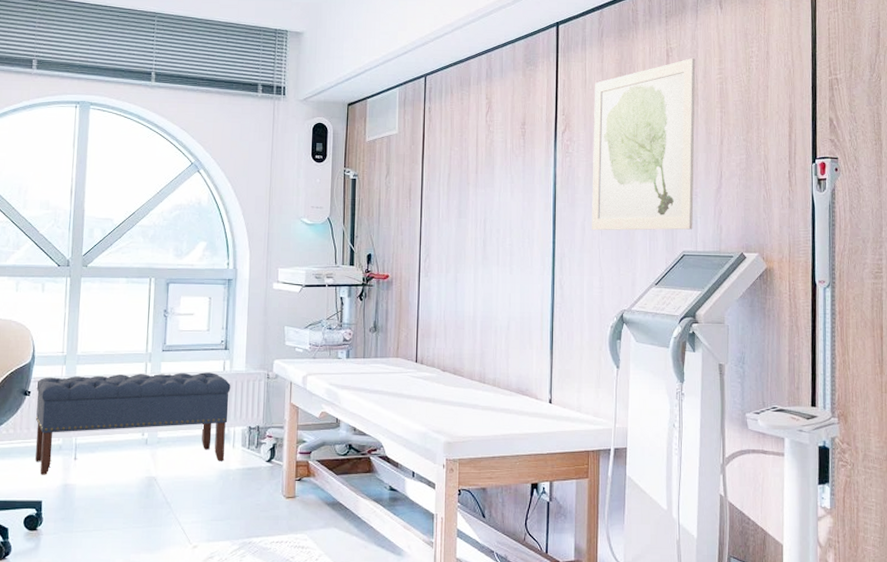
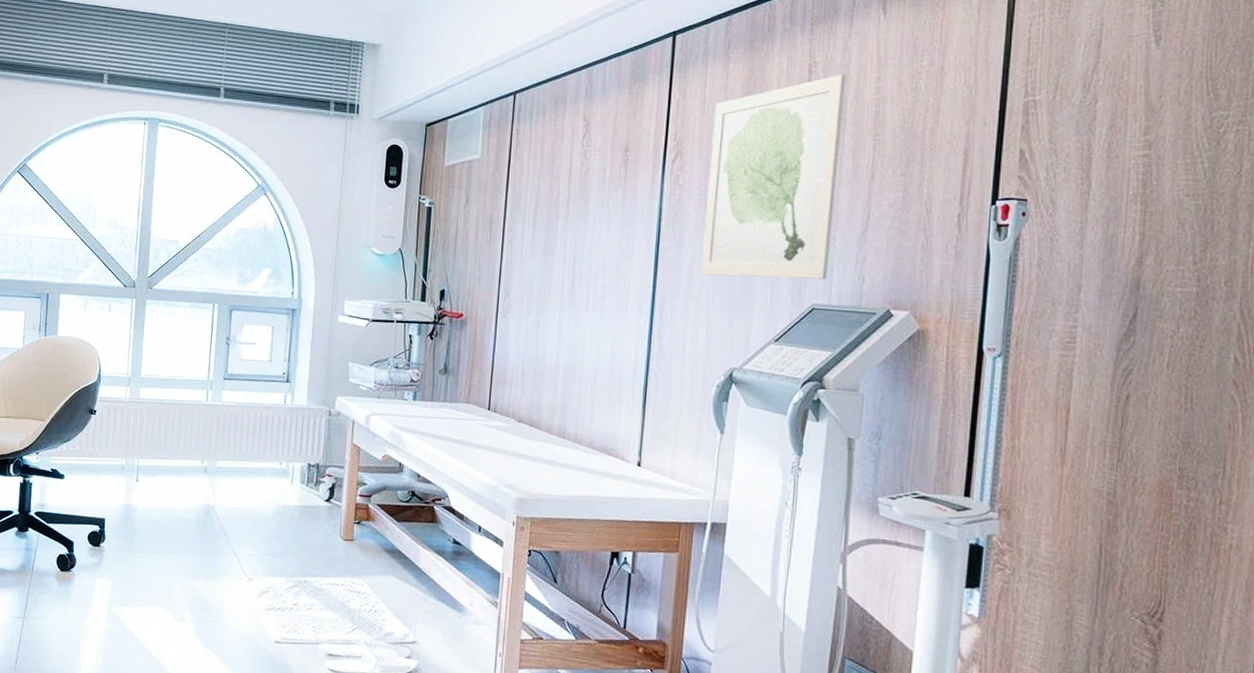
bench: present [35,372,231,475] -> none [99,397,291,497]

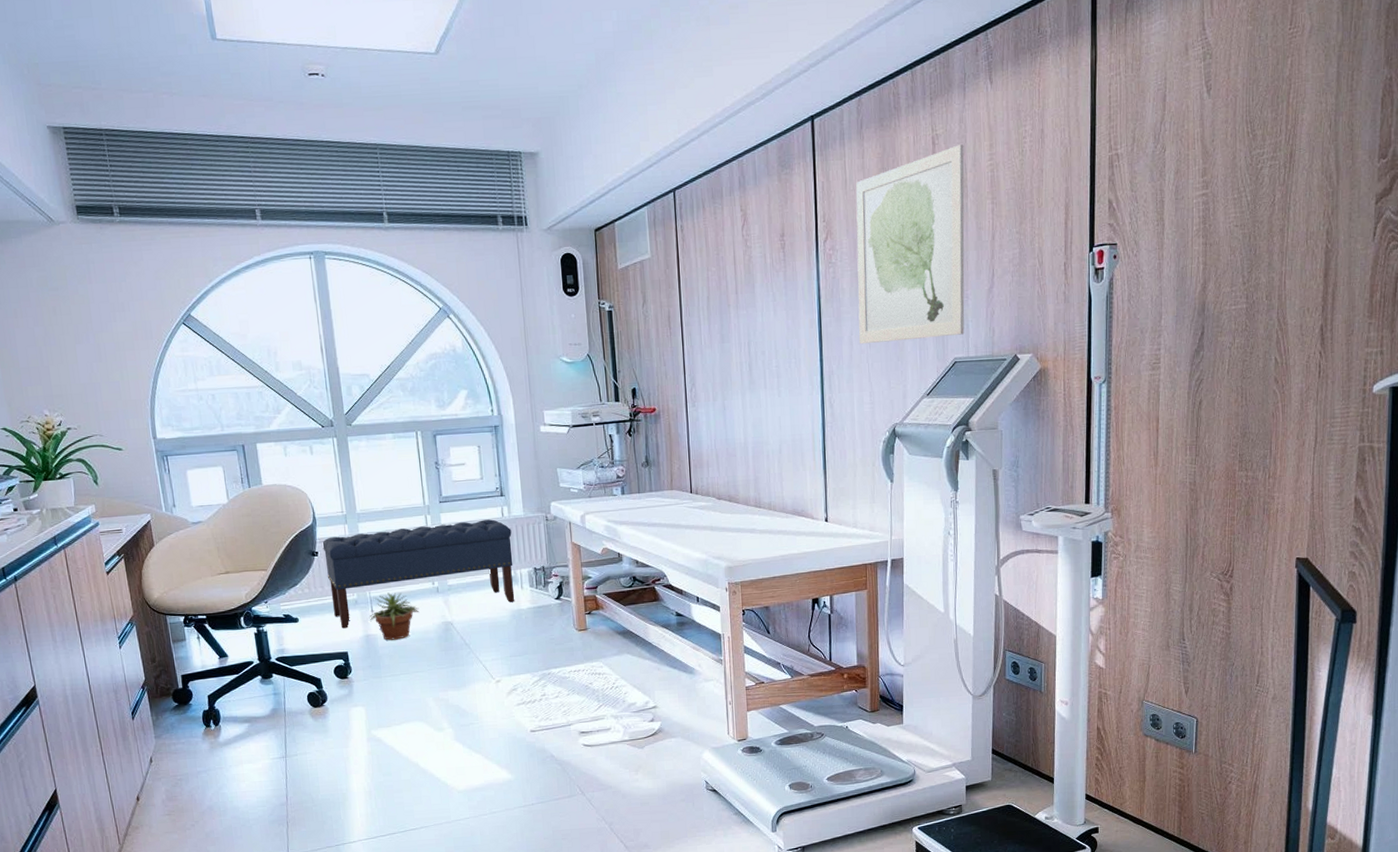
bench: none [99,397,291,497] -> present [323,519,514,629]
potted plant: none [132,464,183,515] -> present [369,592,418,640]

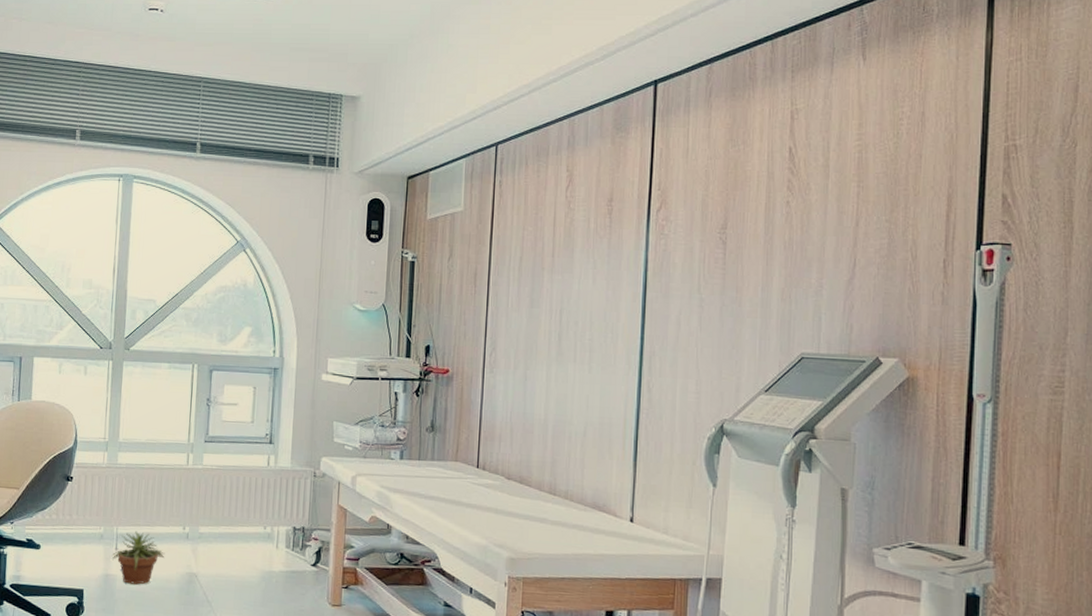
bench: present [323,519,514,629] -> none [77,463,275,564]
wall art: present [856,144,965,345] -> none [689,121,828,328]

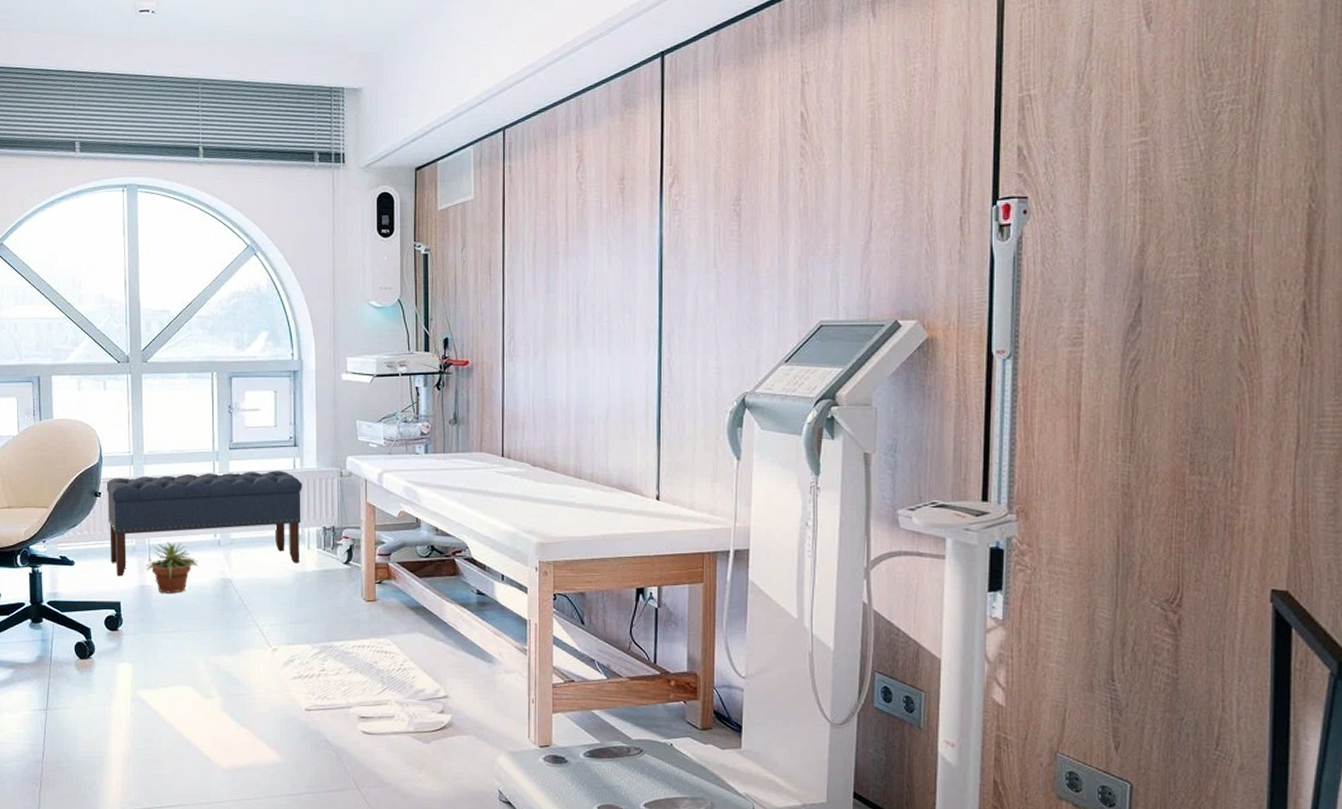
bench: none [77,463,275,564] -> present [106,471,303,576]

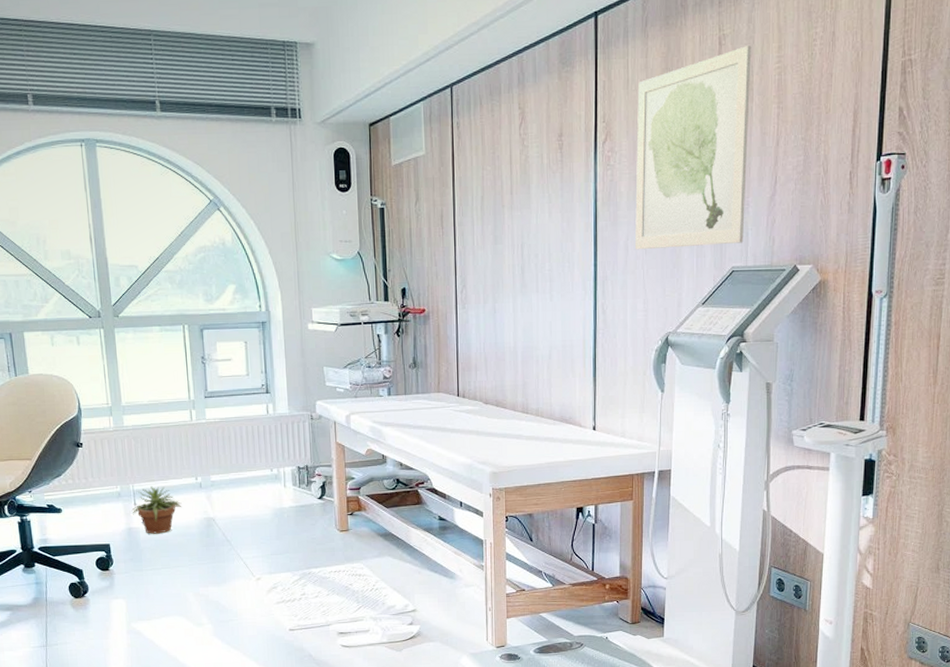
bench: present [106,471,303,576] -> none [87,416,277,521]
wall art: none [706,83,839,301] -> present [635,46,752,250]

